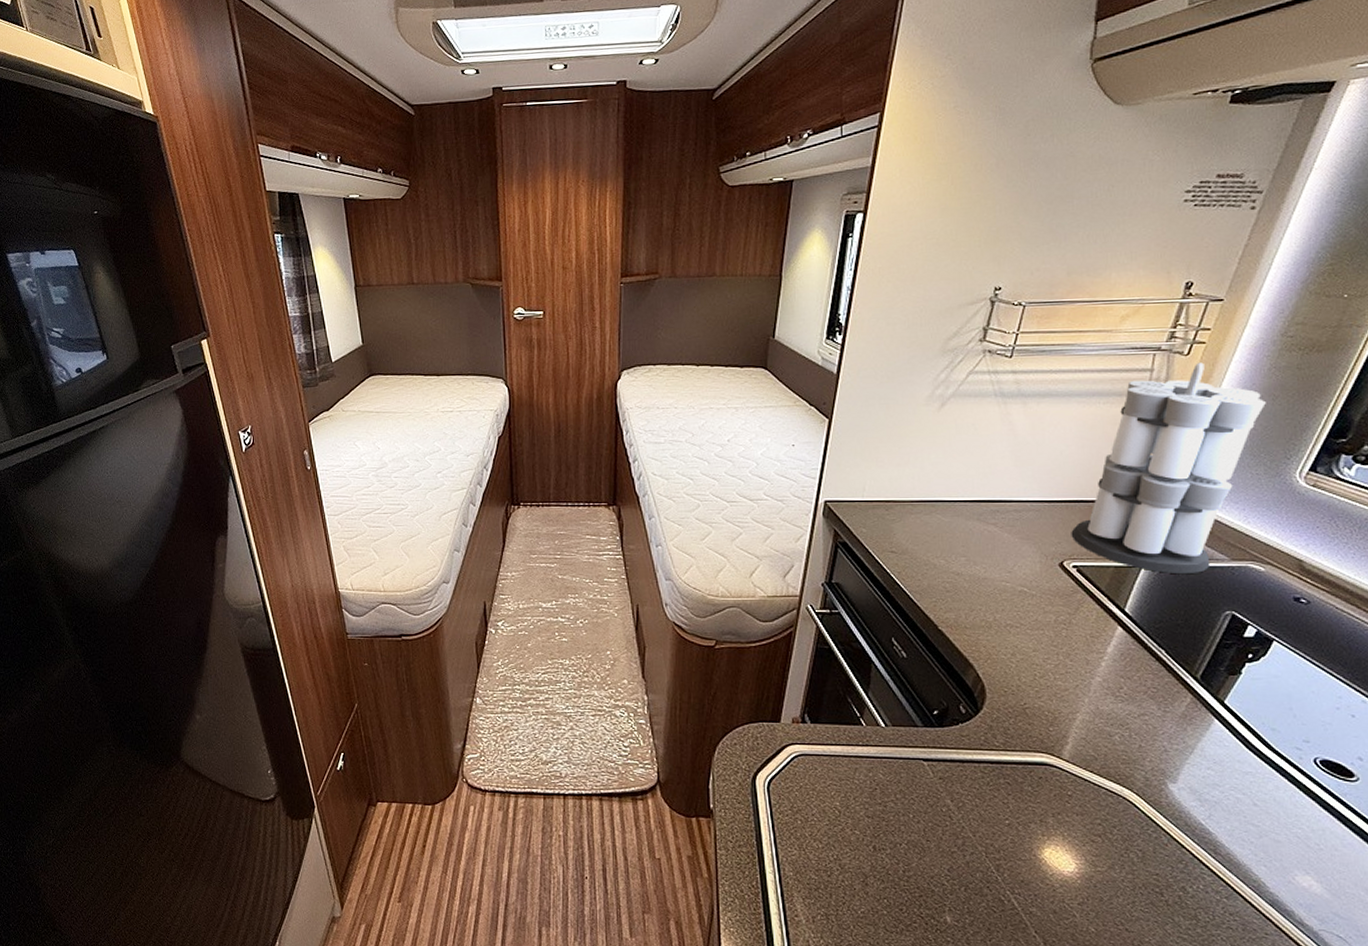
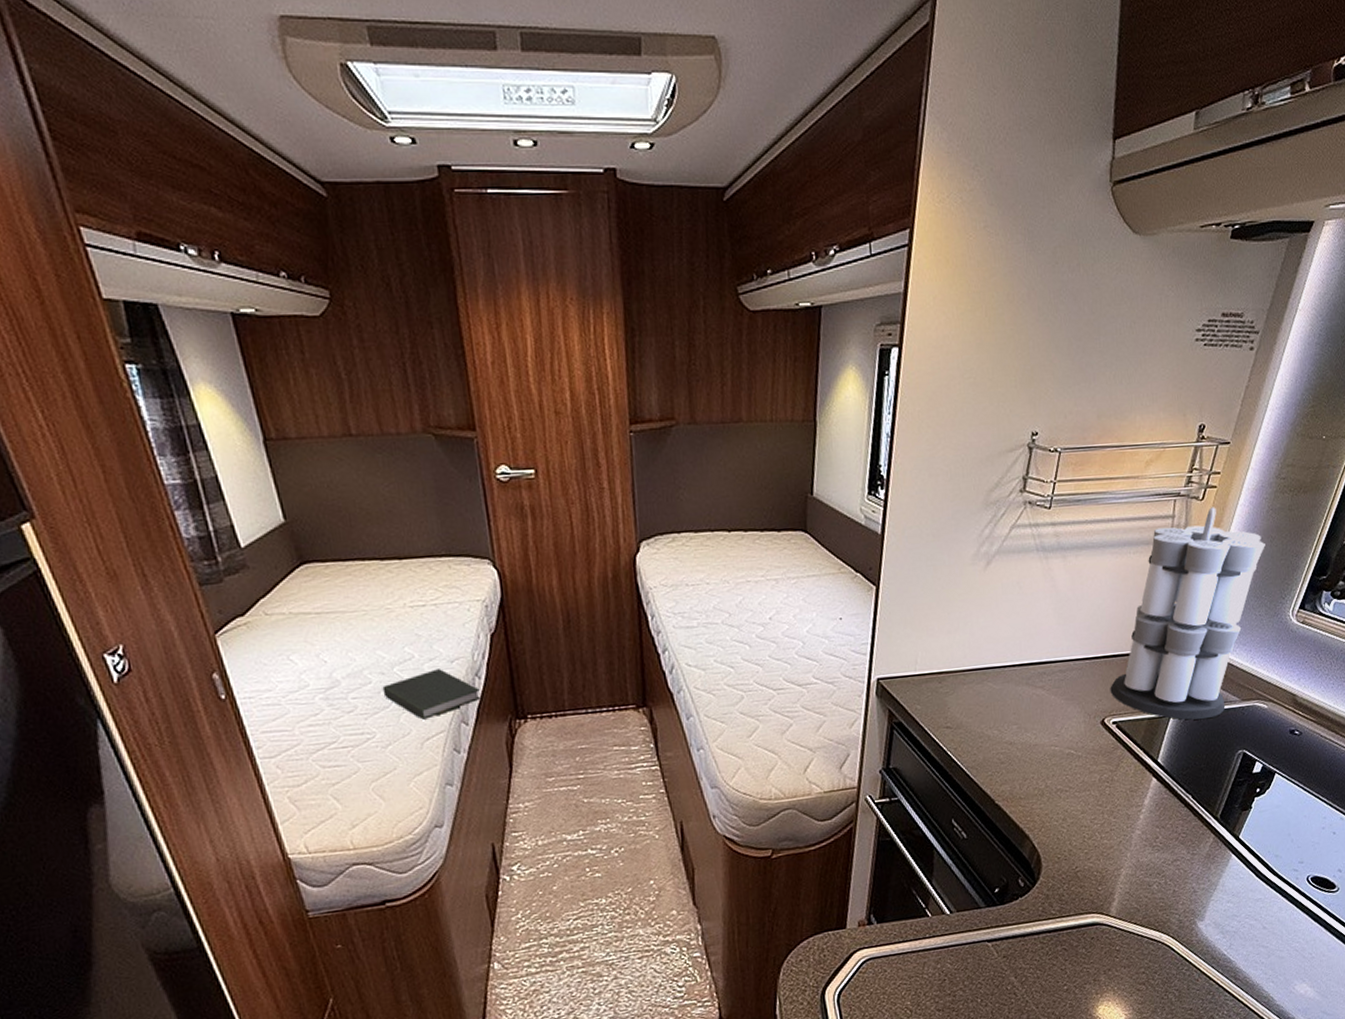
book: none [416,460,486,498] -> present [382,669,481,720]

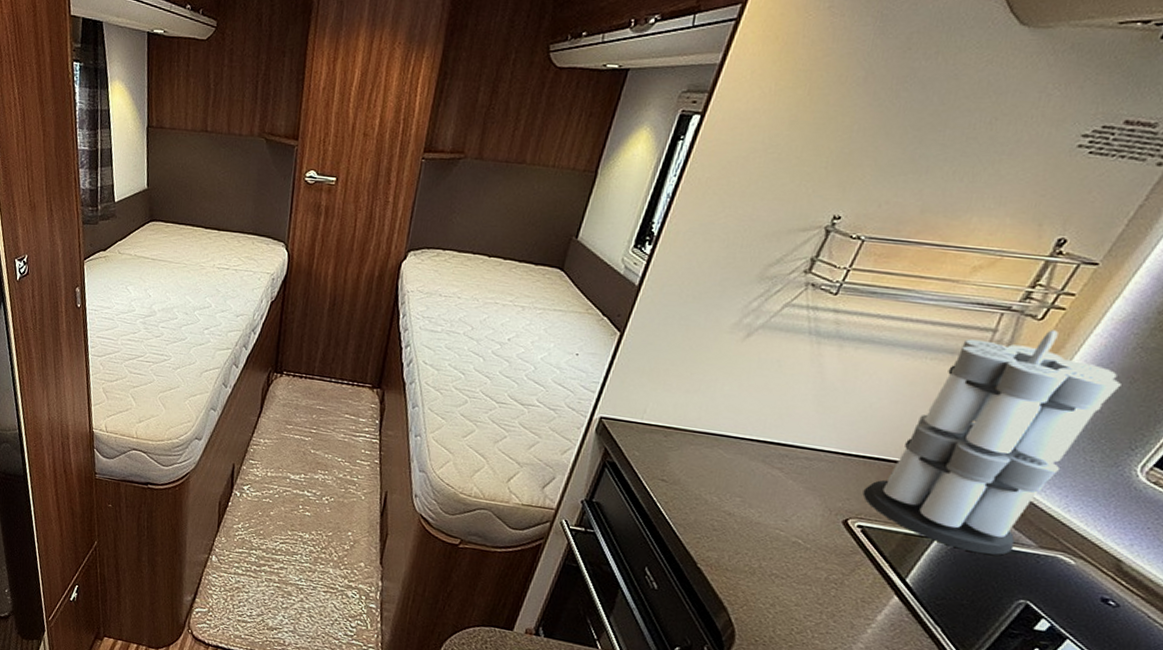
book: present [382,669,481,720] -> none [183,319,253,356]

